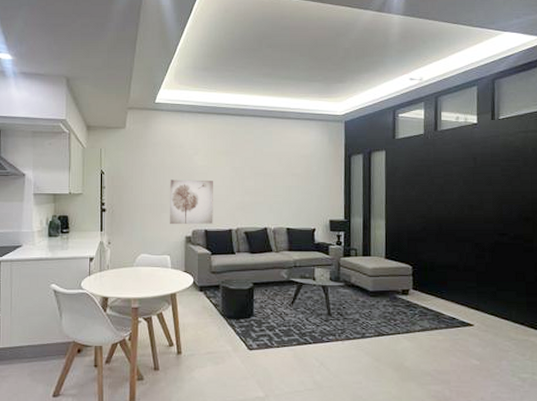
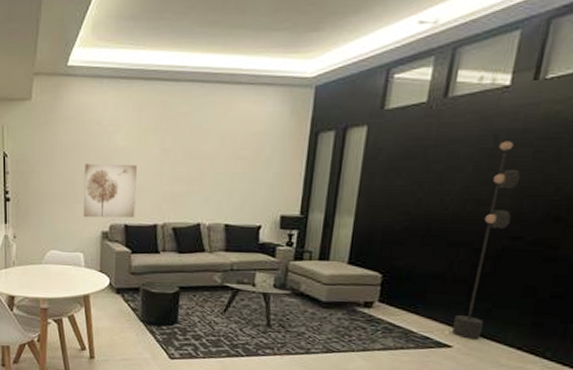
floor lamp: none [335,162,497,318] -> present [276,141,521,340]

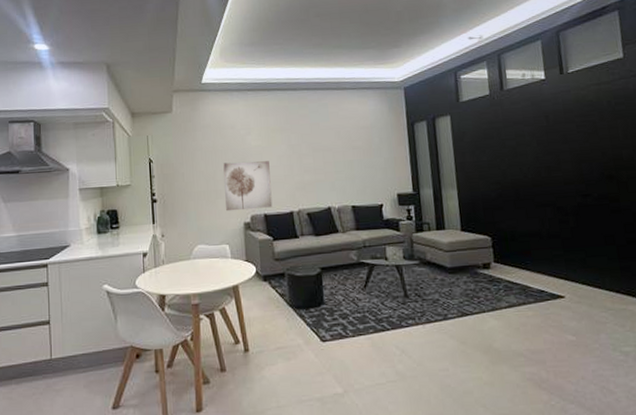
floor lamp: present [276,141,521,340] -> none [412,119,585,292]

